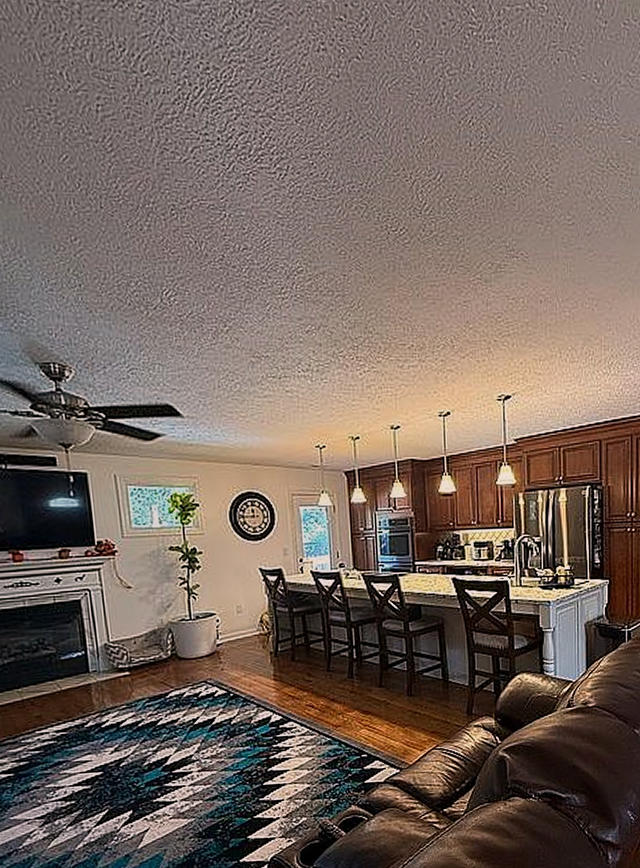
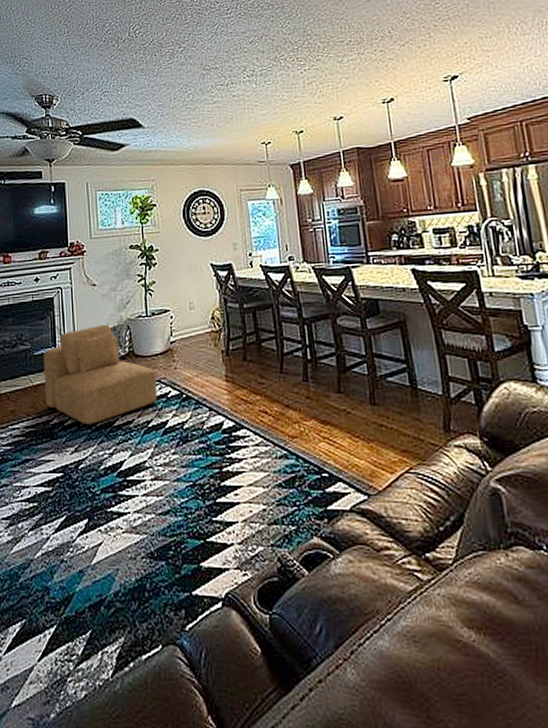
armchair: none [72,627,204,727] -> present [44,324,158,426]

